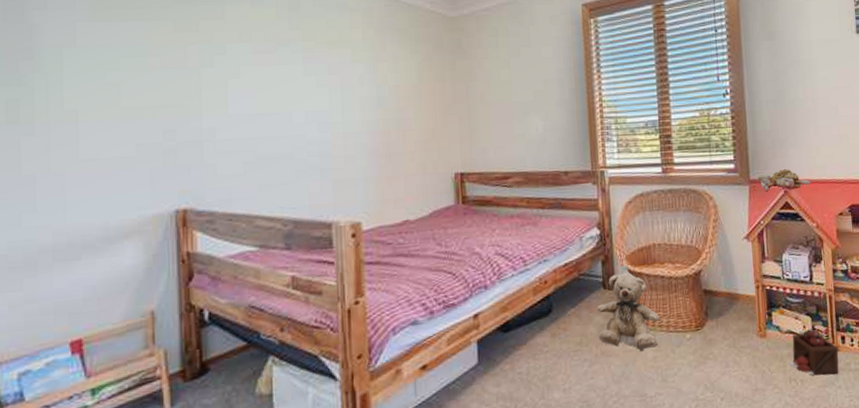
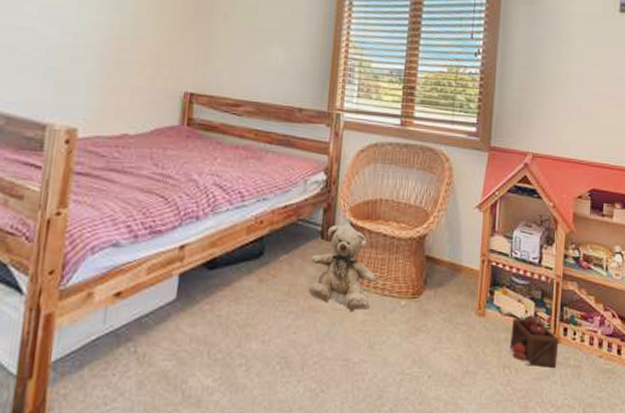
doll: present [757,168,811,191] -> none [498,140,553,164]

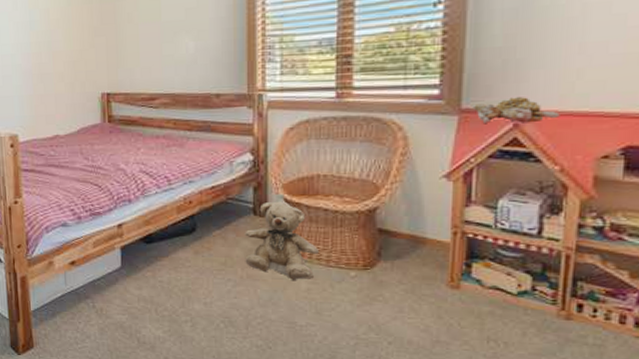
doll: none [498,140,553,164] -> present [472,96,560,123]
toy box: present [505,315,559,368] -> none [490,289,570,345]

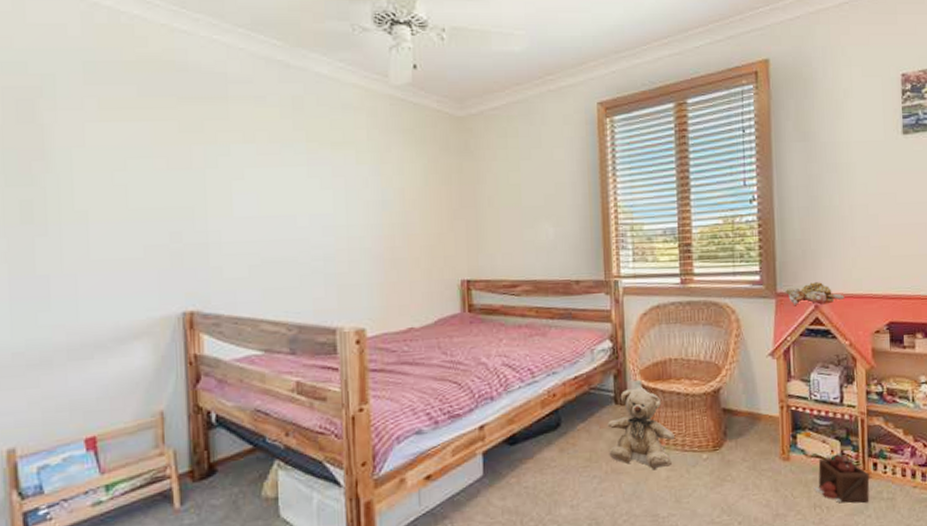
toy box: none [490,289,570,345] -> present [814,453,870,503]

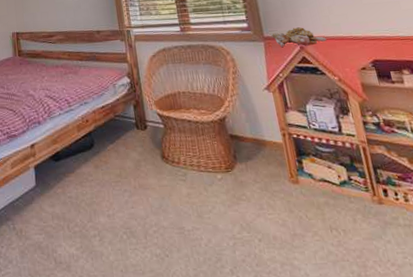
teddy bear: present [607,387,676,471] -> none [132,116,191,188]
toy box: present [814,453,870,503] -> none [327,179,386,228]

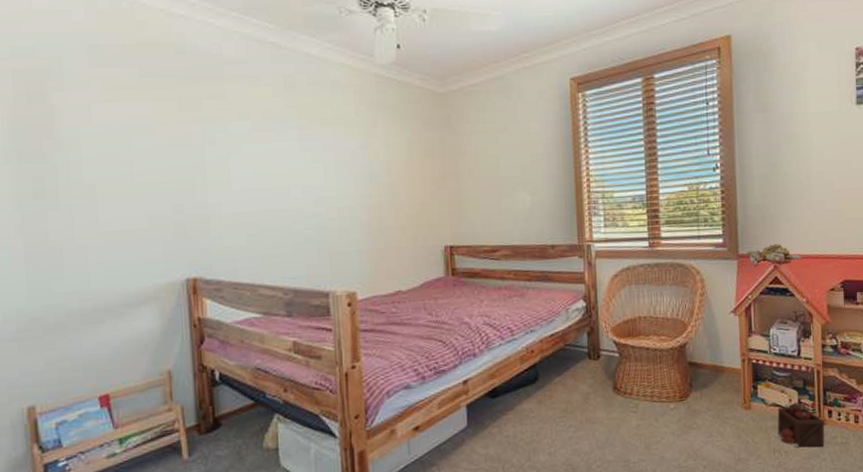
toy box: none [327,179,386,228] -> present [774,402,825,448]

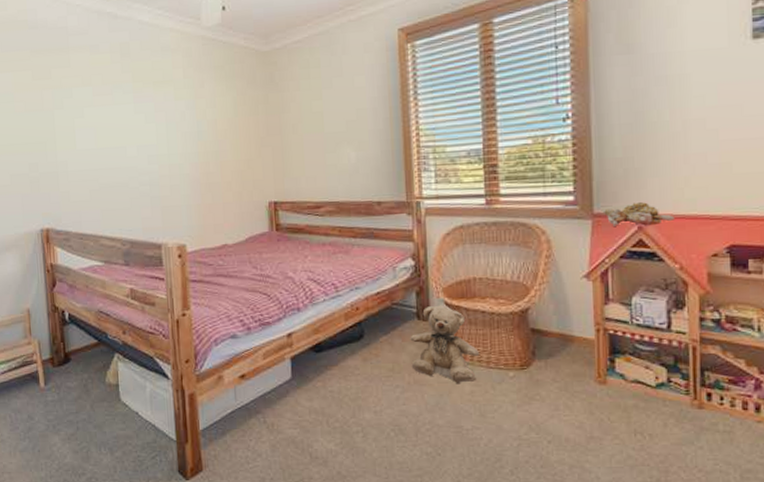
teddy bear: none [582,343,645,420] -> present [410,305,480,385]
toy box: present [774,402,825,448] -> none [635,381,702,433]

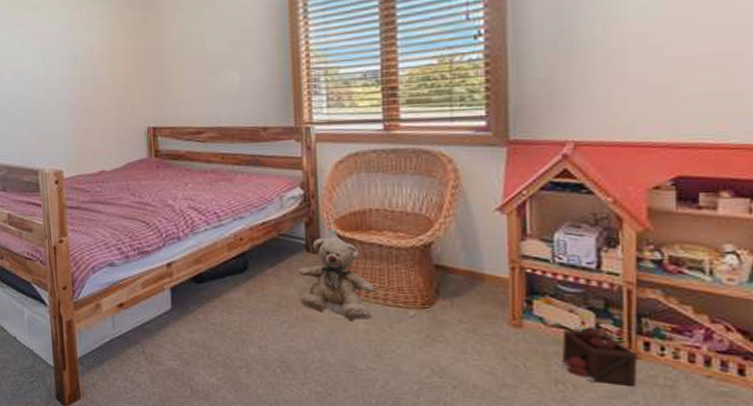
doll: present [602,201,675,226] -> none [520,127,607,155]
toy box: none [635,381,702,433] -> present [556,327,638,386]

